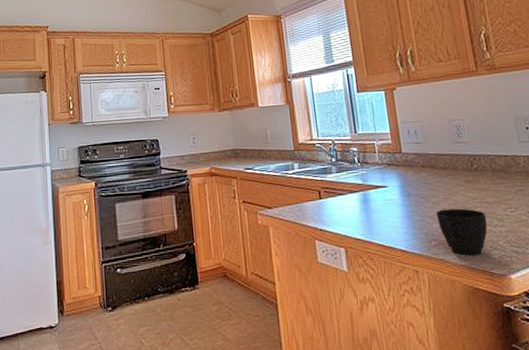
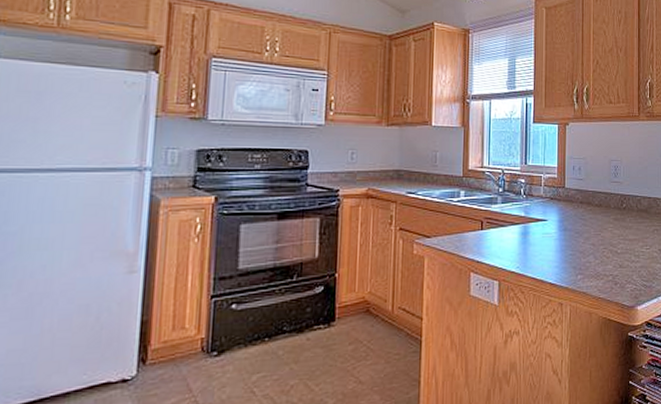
cup: present [435,208,488,255] -> none [585,244,627,288]

